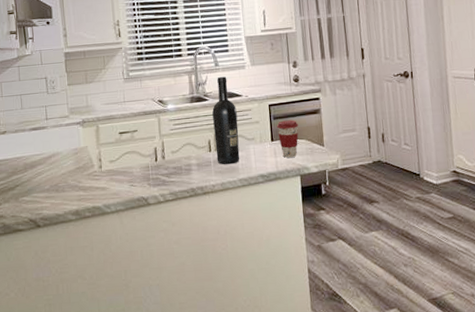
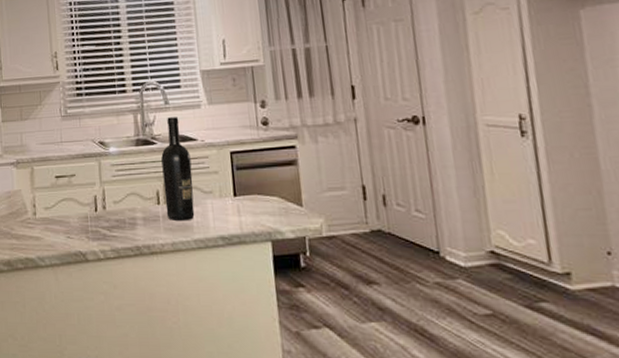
coffee cup: present [276,120,299,158] -> none [240,171,269,219]

